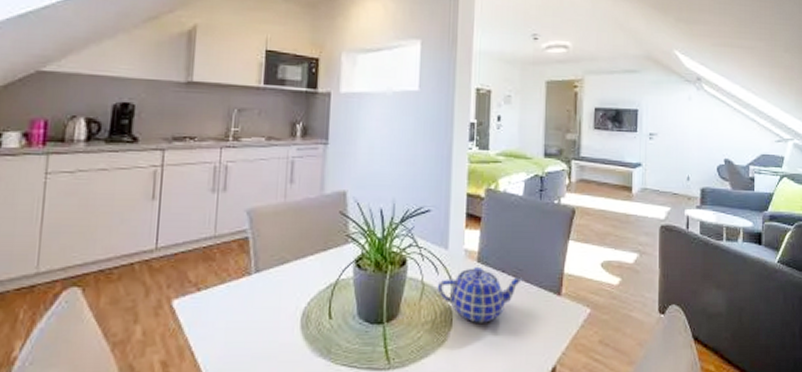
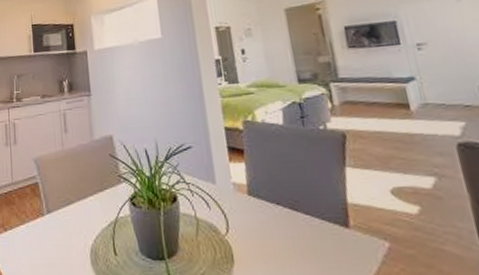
teapot: present [437,266,523,323] -> none [211,199,302,259]

